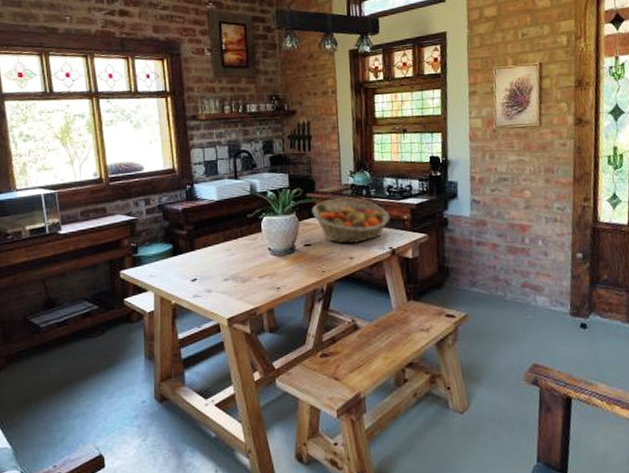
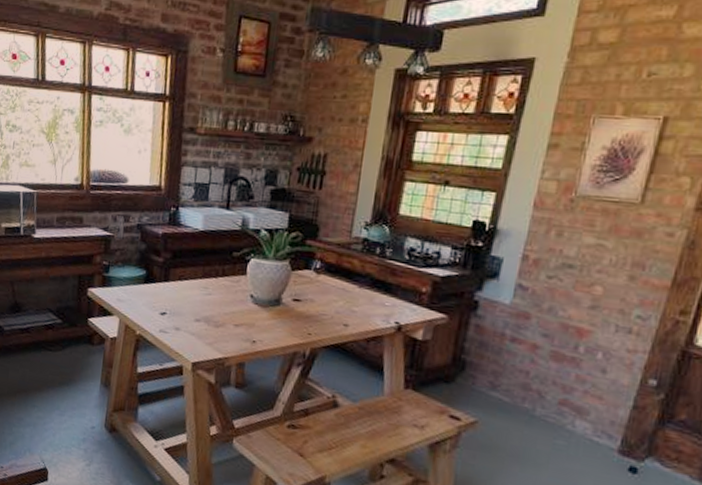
fruit basket: present [312,196,391,244] -> none [309,251,405,310]

